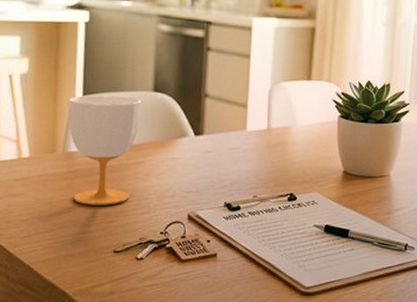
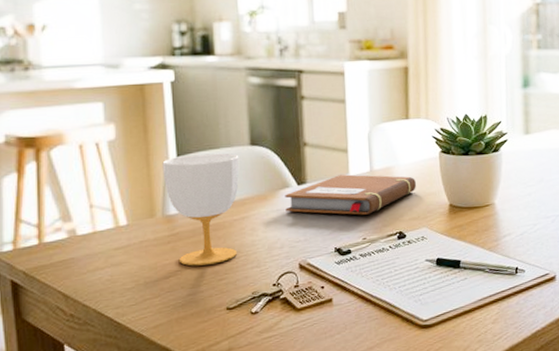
notebook: none [180,130,312,173] -> present [285,174,416,215]

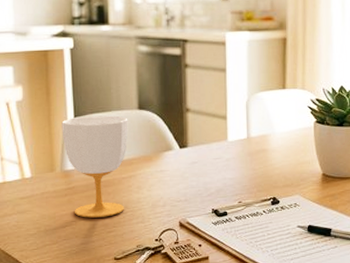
notebook: present [285,174,416,215] -> none [168,140,290,180]

